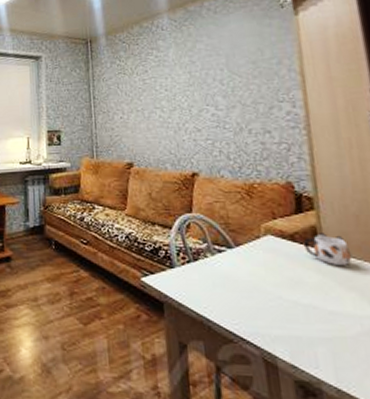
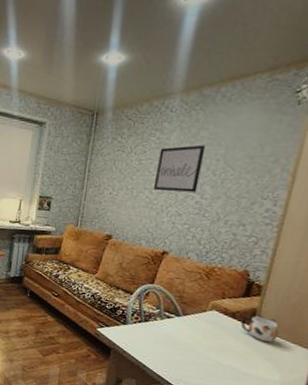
wall art: none [161,57,210,109] -> present [153,144,206,193]

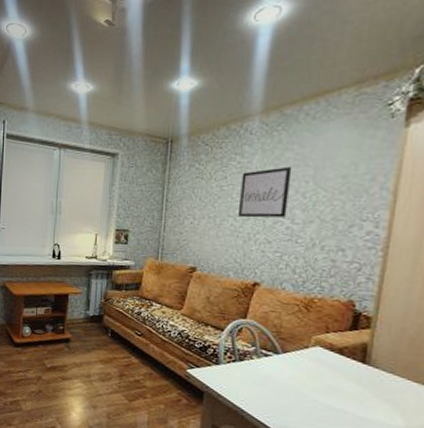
mug: present [240,315,279,342] -> none [350,350,397,381]

